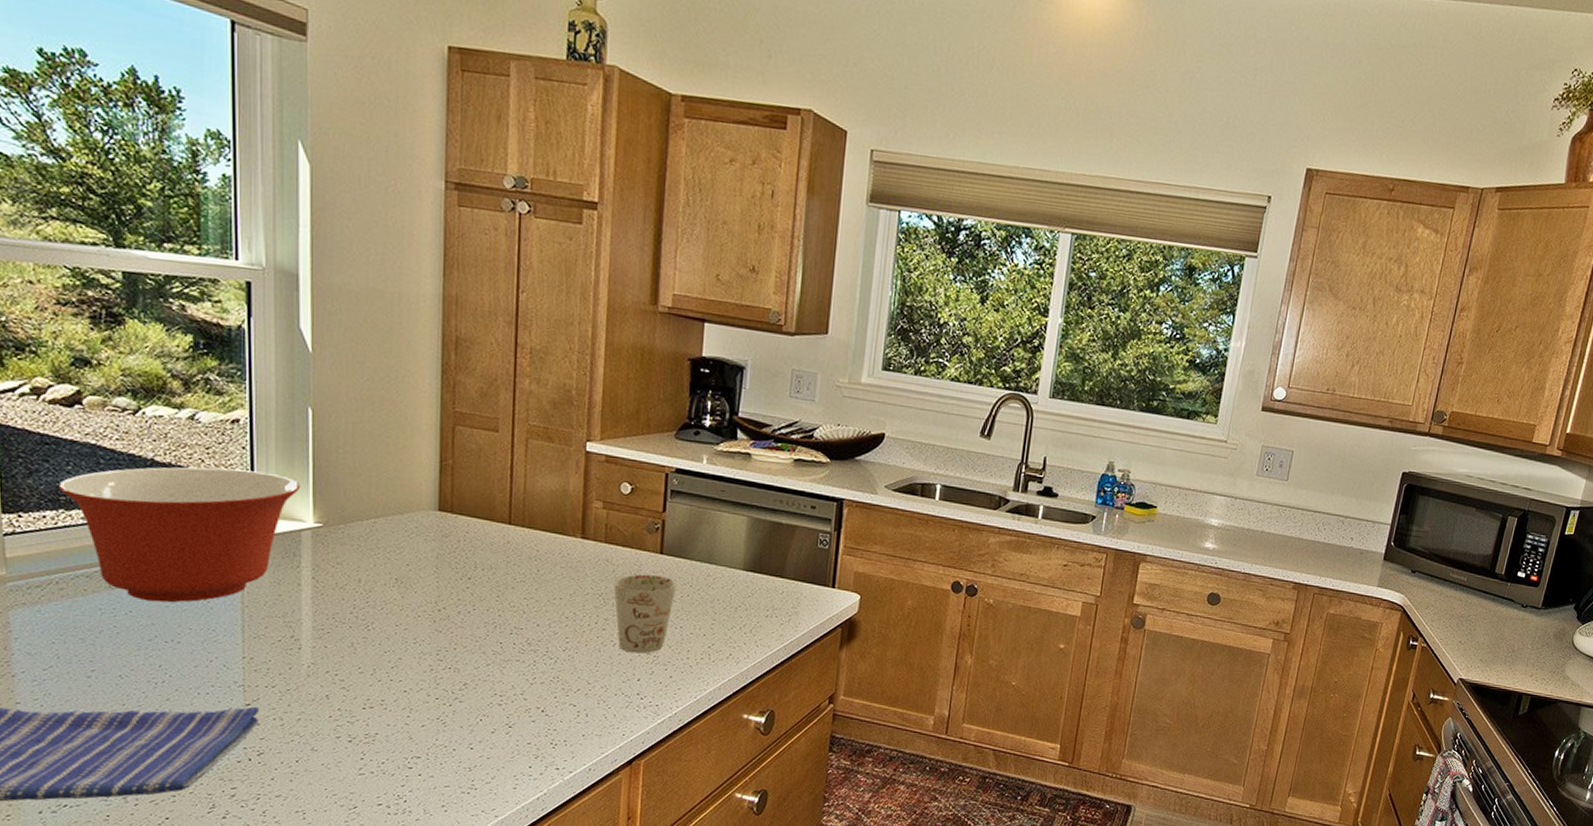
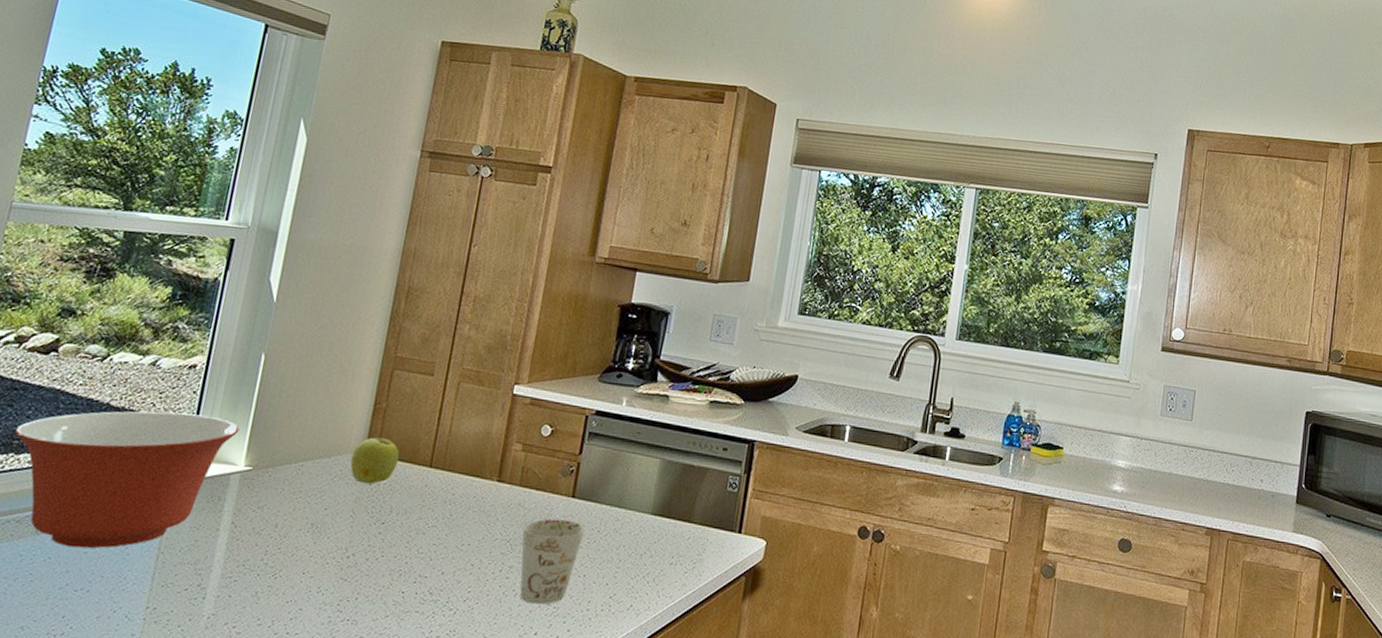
apple: none [425,488,476,541] -> present [350,431,400,484]

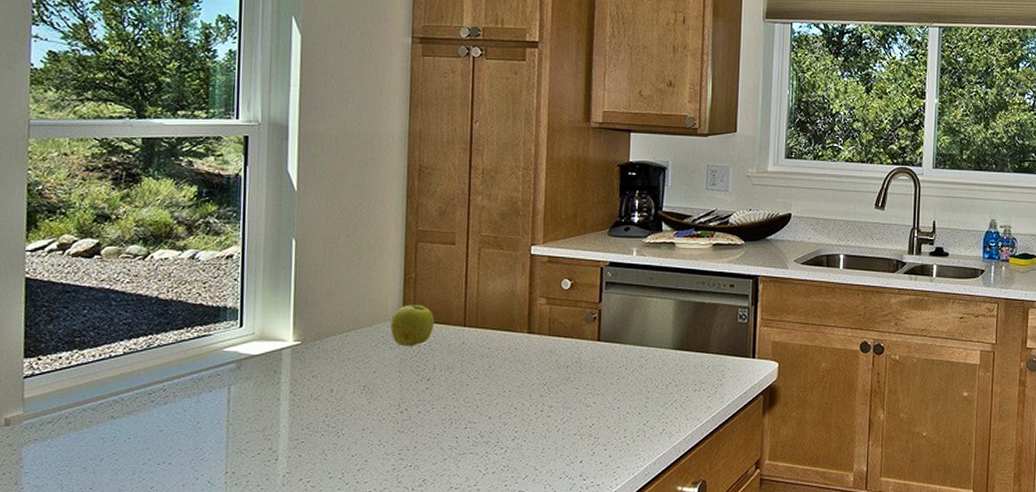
mixing bowl: present [14,411,240,549] -> none [74,299,283,427]
mug: present [519,518,585,605] -> none [557,361,613,436]

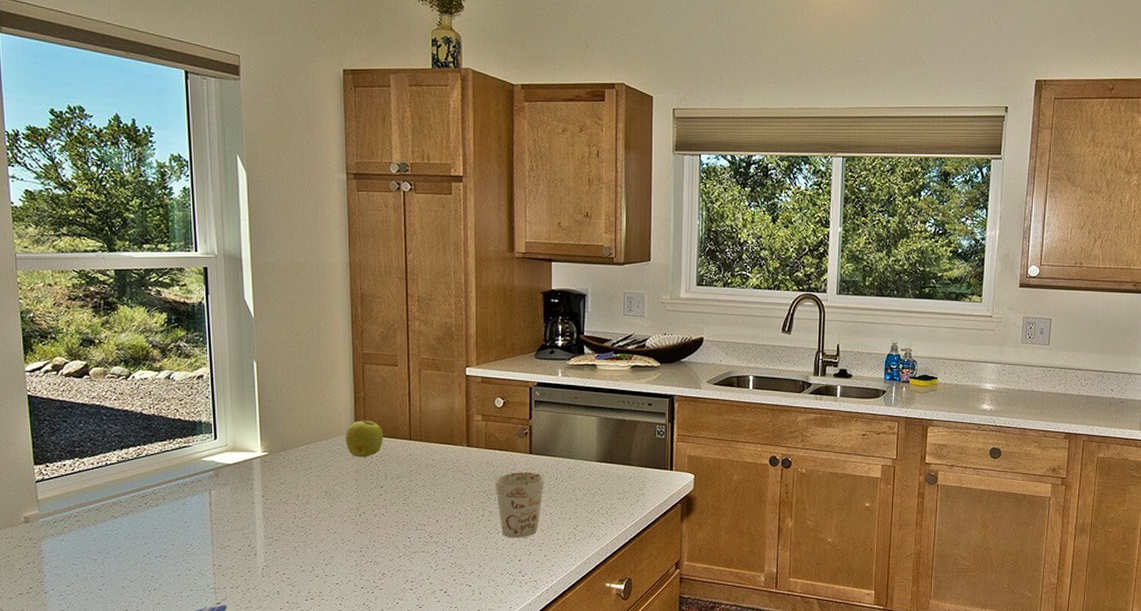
mug: none [557,361,613,436] -> present [495,472,545,538]

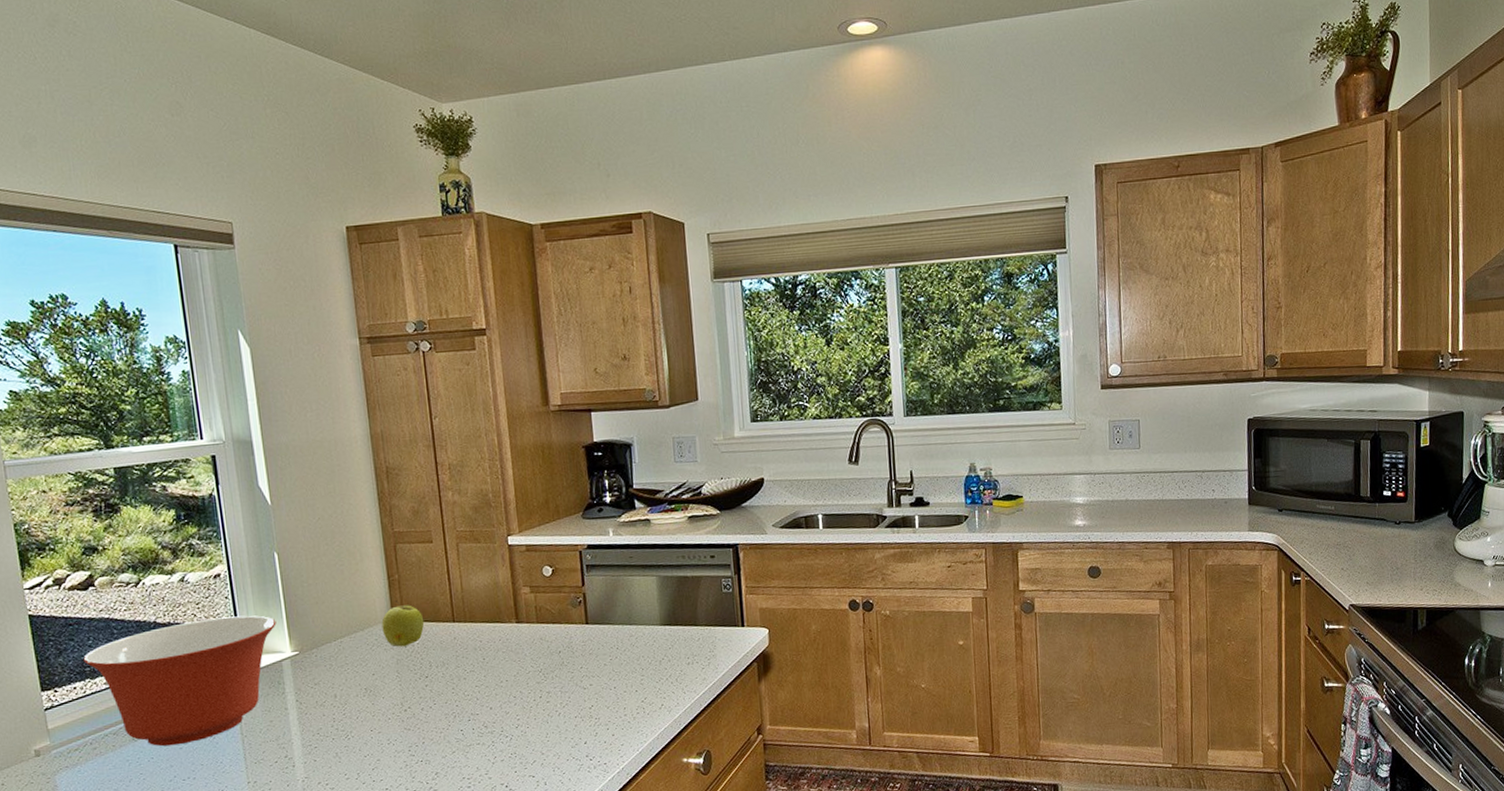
mixing bowl: none [74,415,250,525] -> present [83,615,276,747]
mug: present [495,472,545,538] -> none [550,643,605,719]

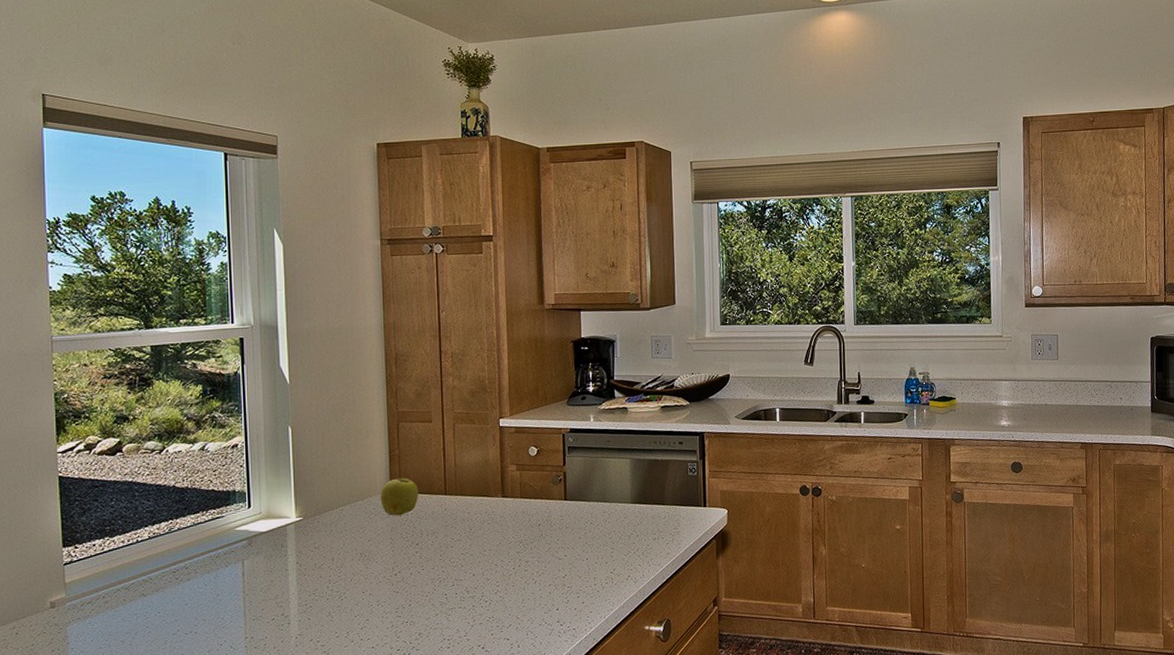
mixing bowl: present [83,615,276,747] -> none [104,483,285,602]

